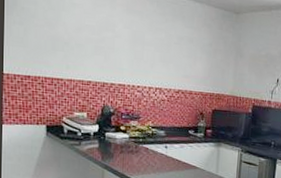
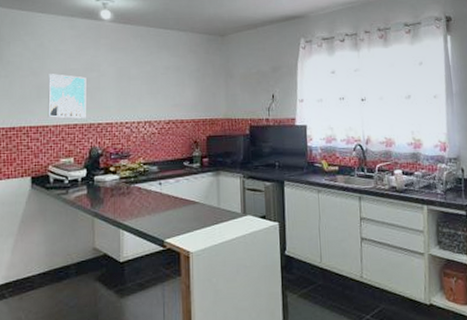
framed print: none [62,27,101,77] -> present [48,74,86,119]

